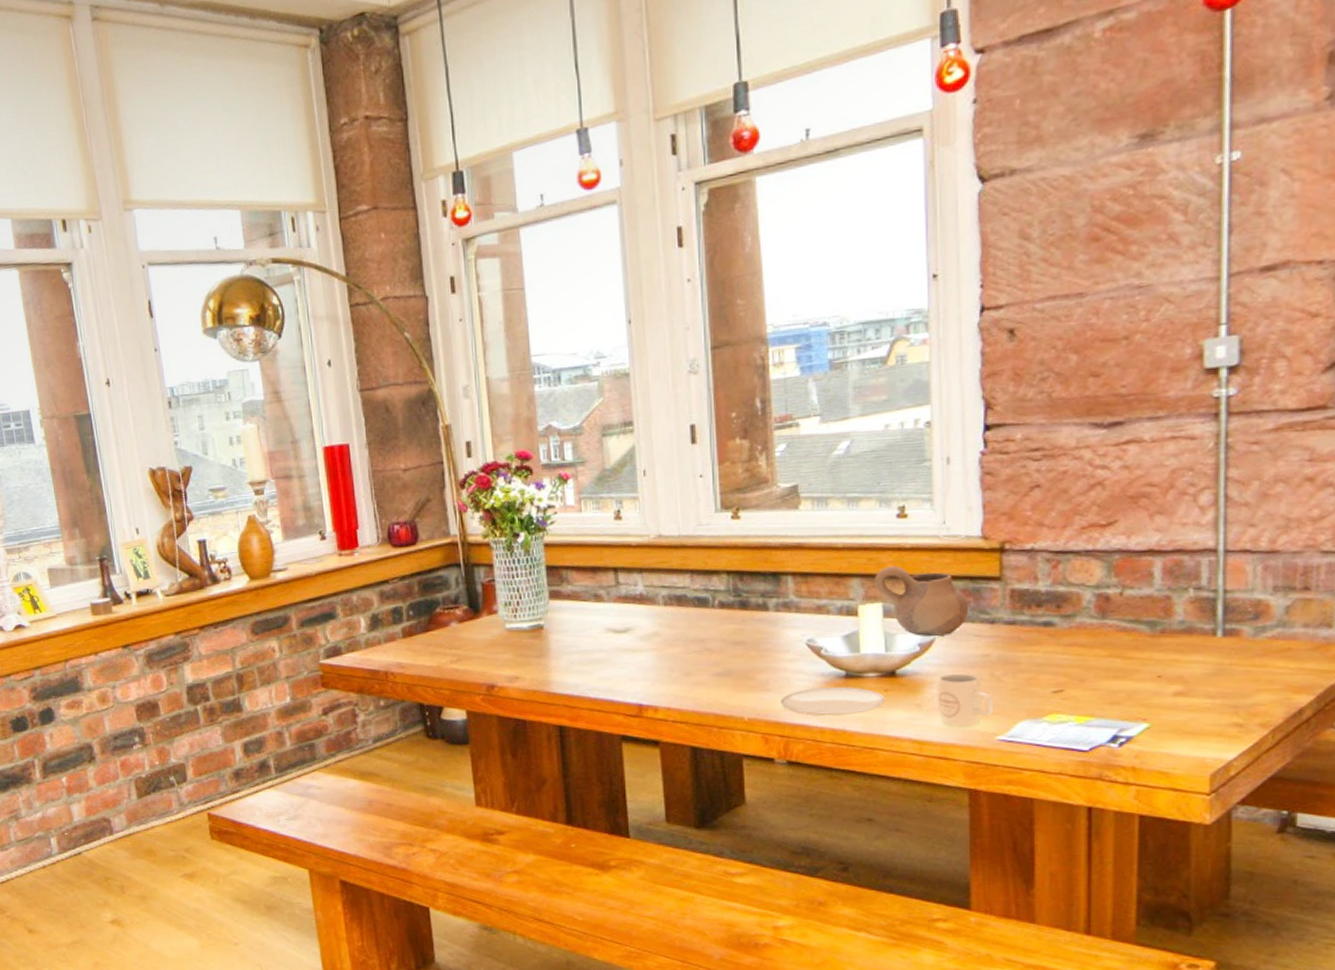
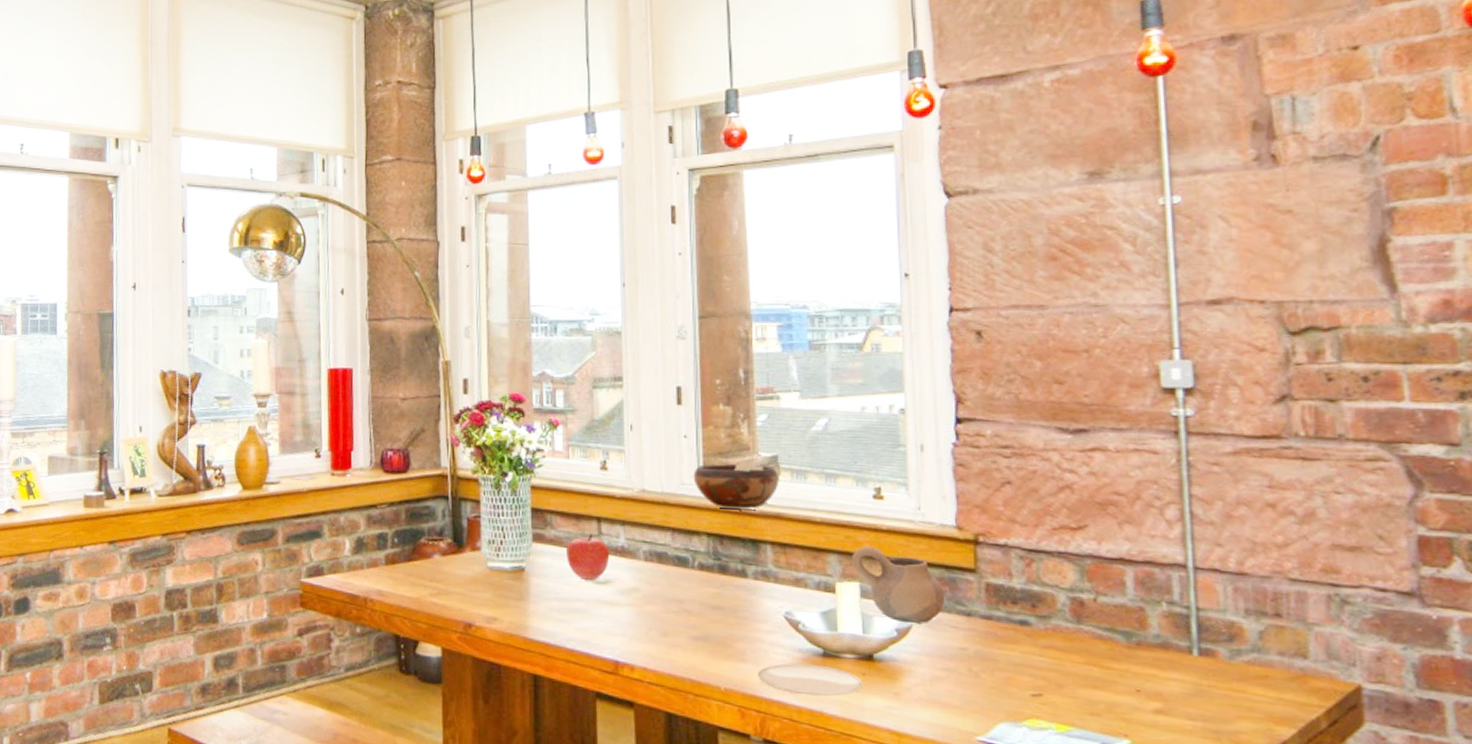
fruit: none [584,585,629,630] -> present [566,533,610,580]
decorative bowl: none [710,495,800,544] -> present [693,463,780,509]
mug: present [937,673,994,728] -> none [915,663,973,724]

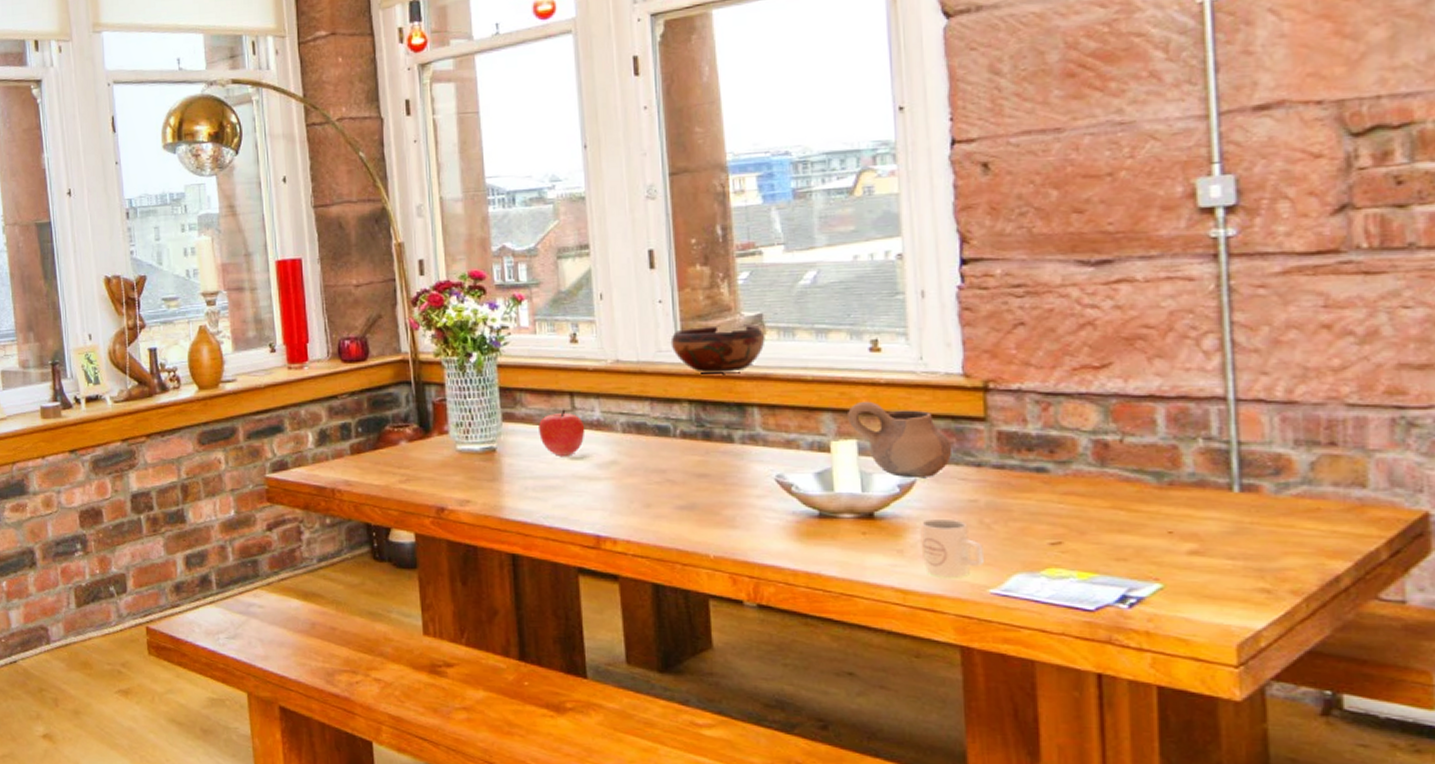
plate: present [757,663,863,697] -> none [748,526,863,559]
mug: none [915,663,973,724] -> present [920,518,985,578]

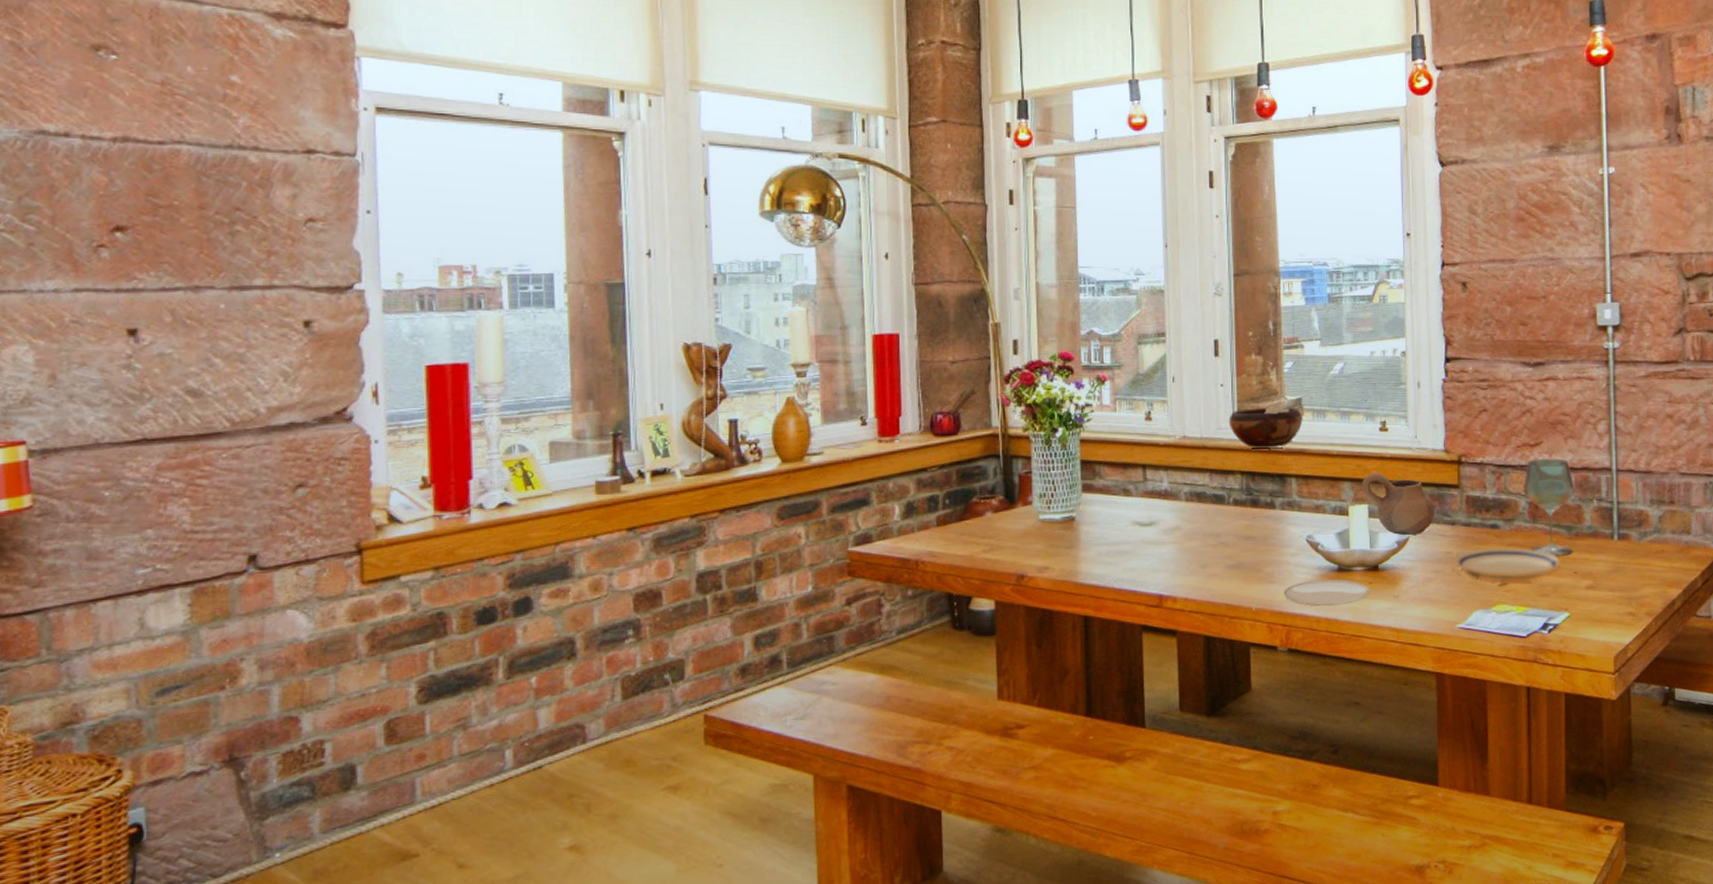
fruit: present [539,409,585,456] -> none [1114,480,1154,523]
plate: none [748,526,863,559] -> present [1283,579,1370,607]
mug: present [920,518,985,578] -> none [1411,568,1455,617]
plate: none [982,496,1145,541] -> present [1454,547,1560,582]
wine glass: none [1083,384,1167,510] -> present [1523,459,1575,556]

